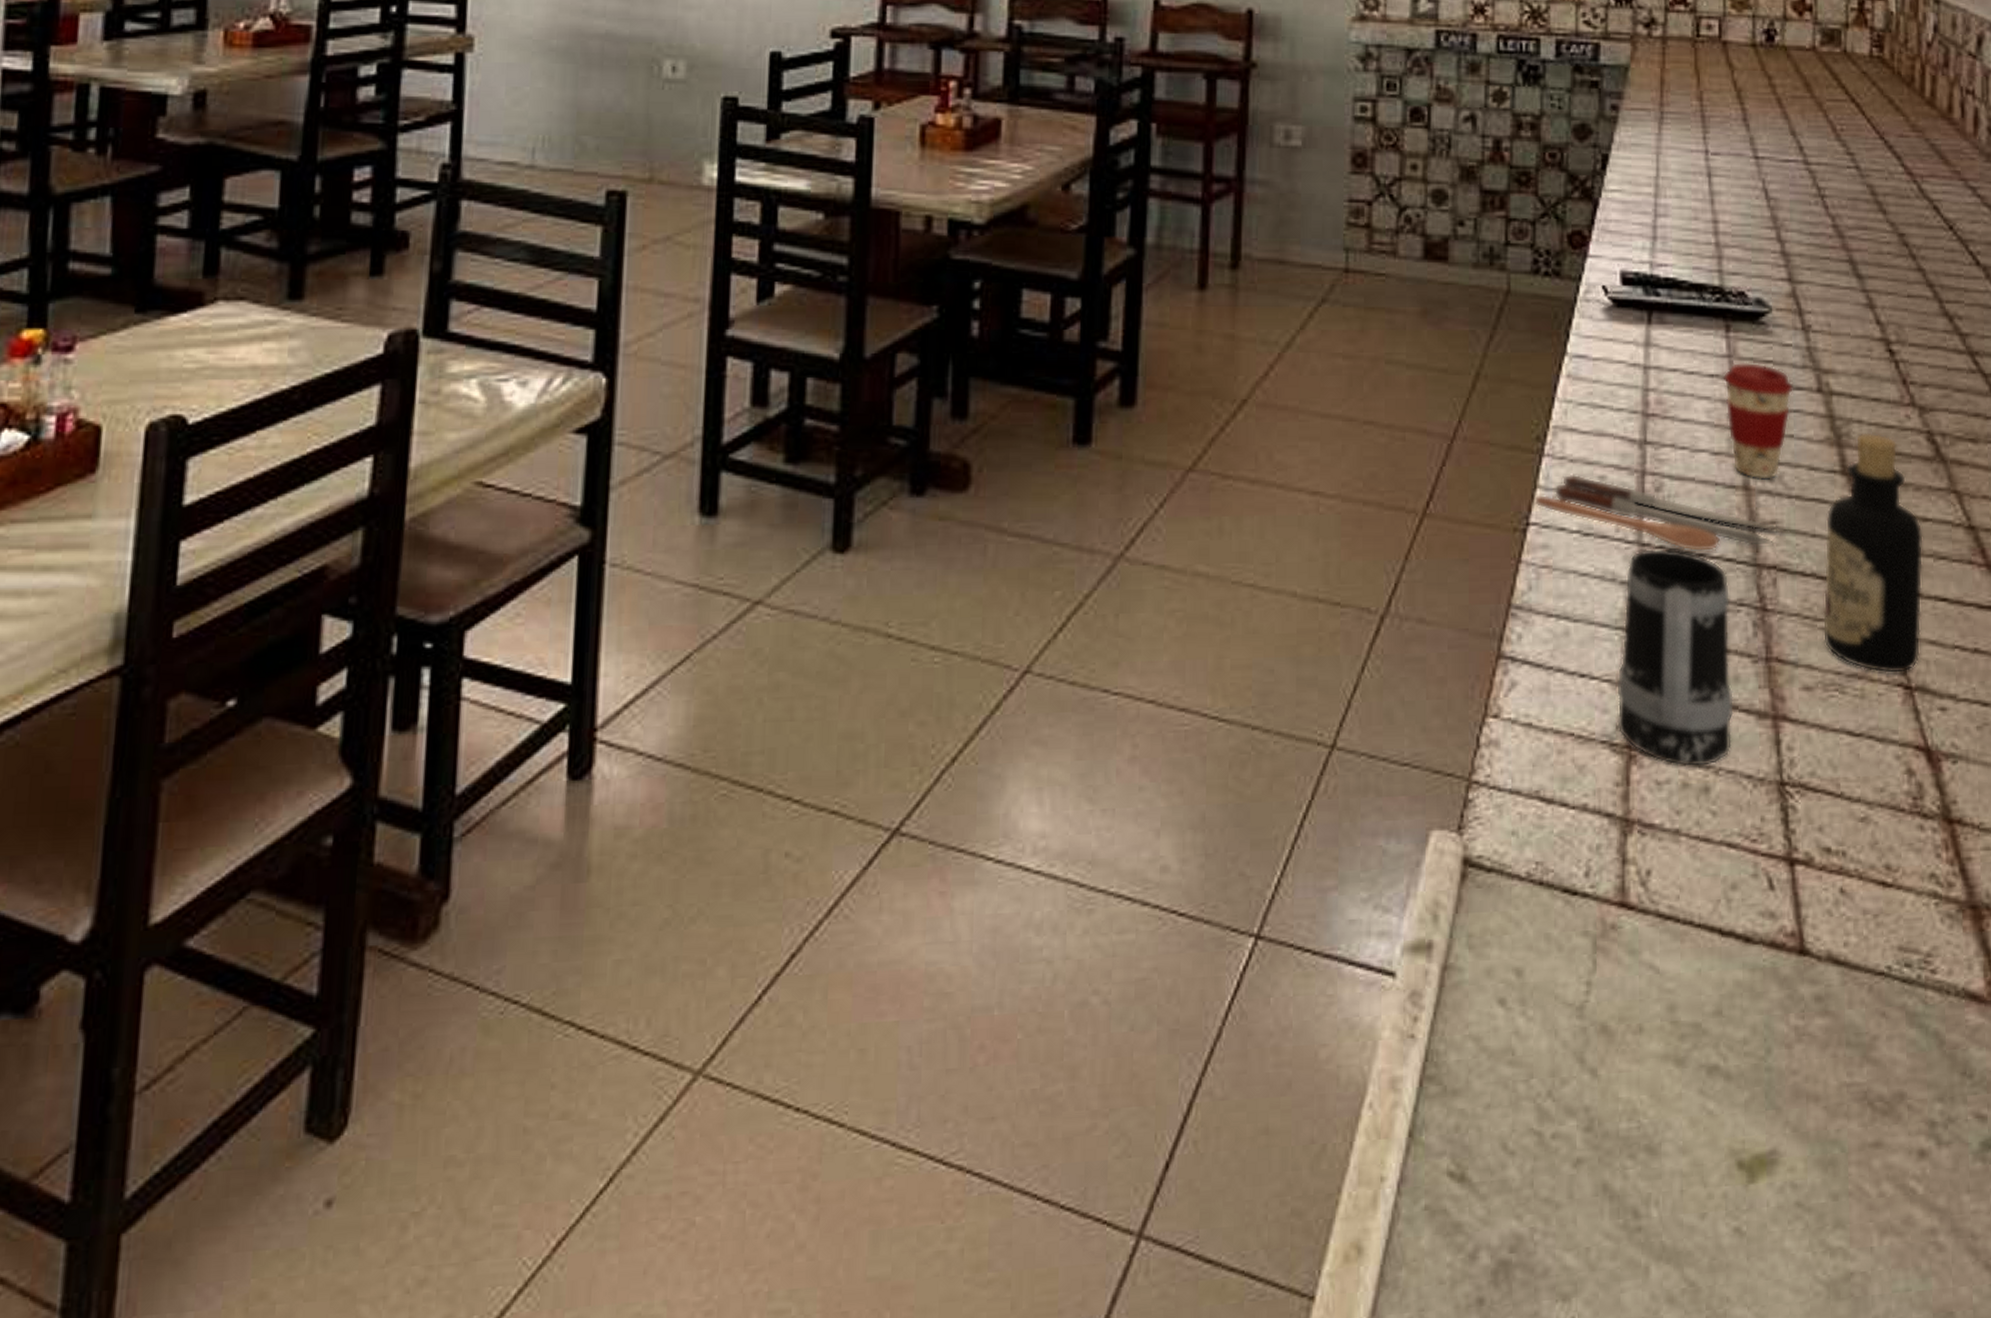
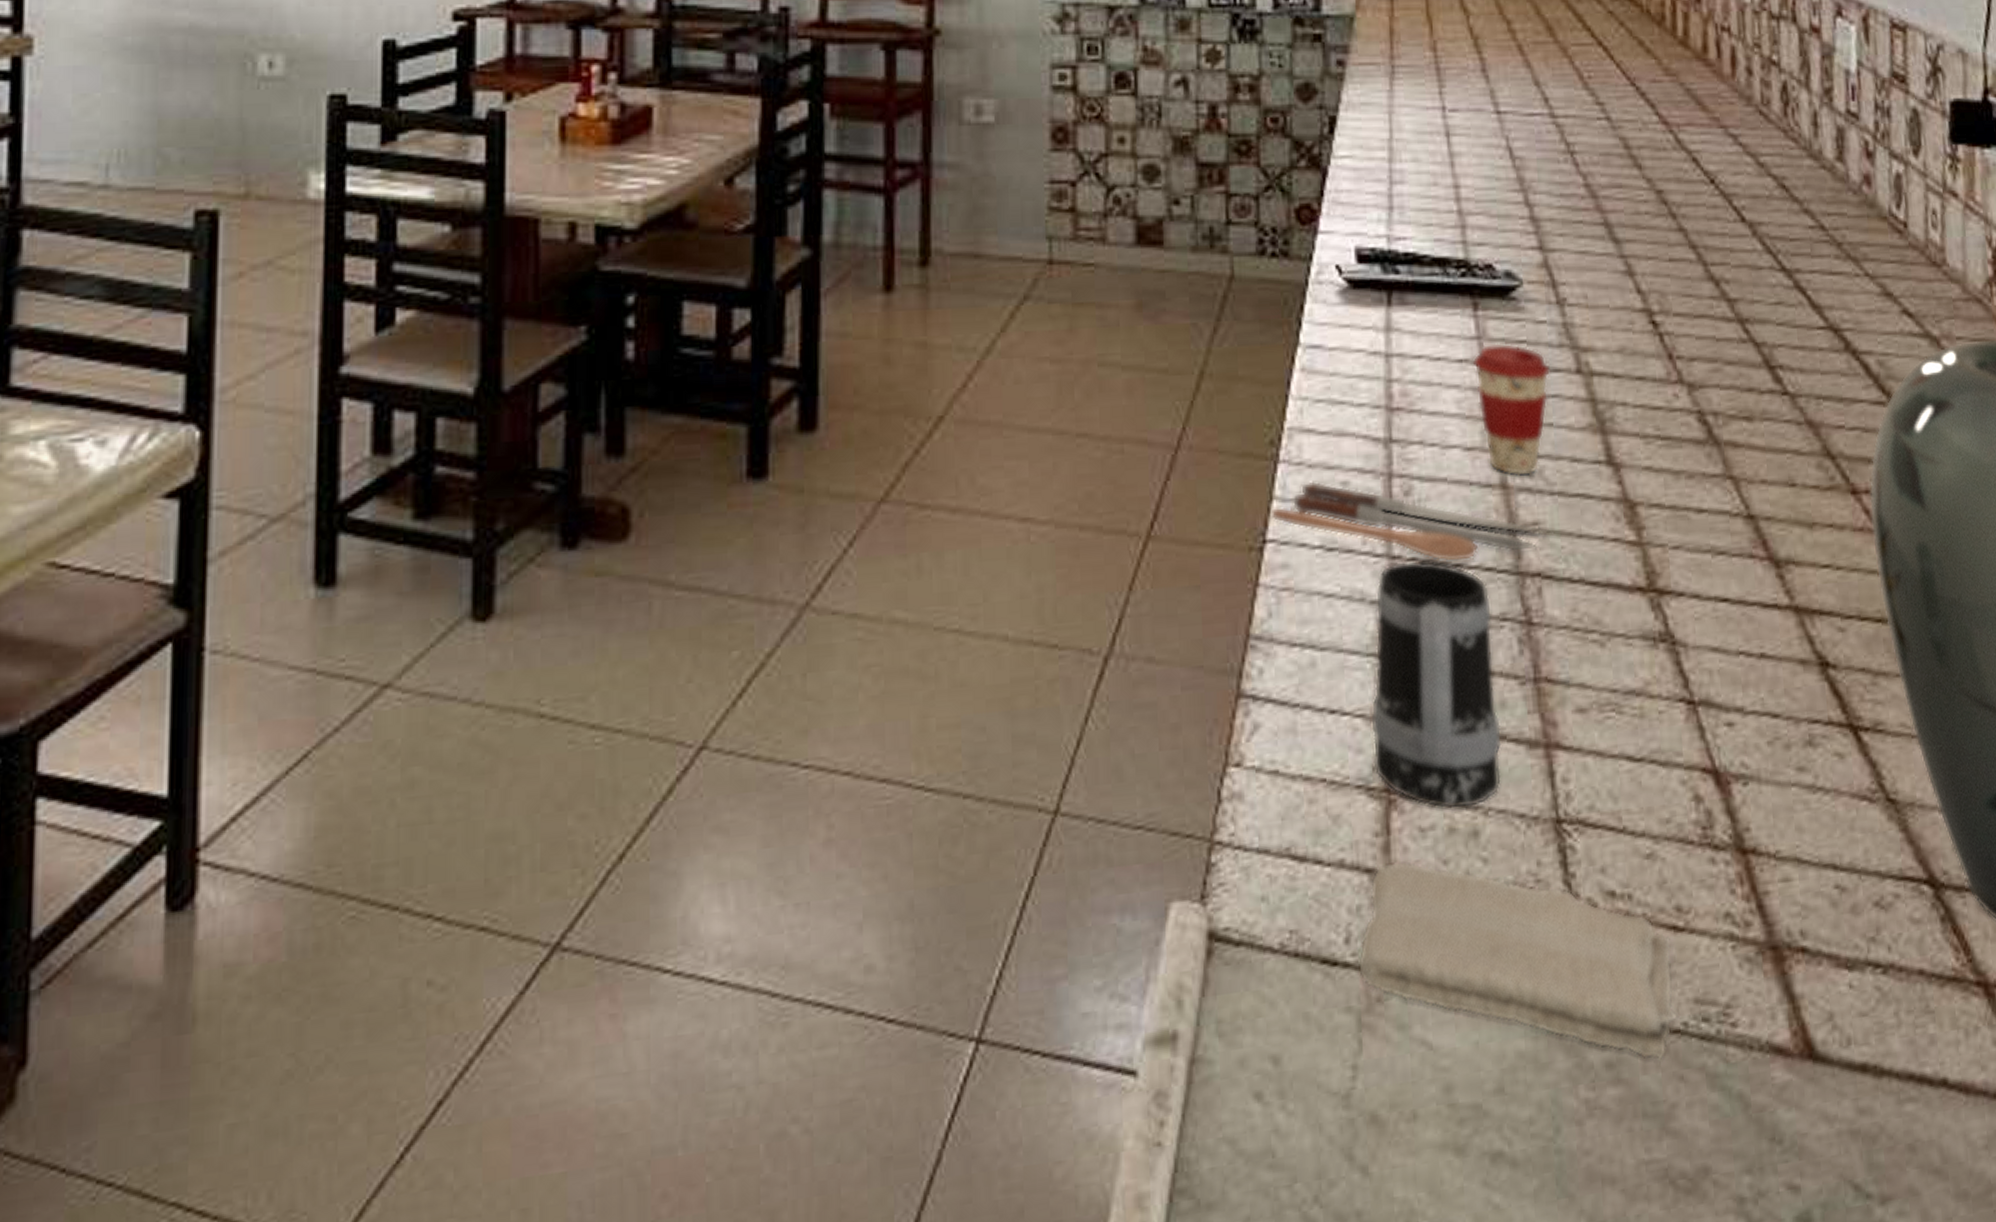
washcloth: none [1596,808,1883,997] -> present [1358,861,1678,1060]
bottle: present [1822,433,1924,674] -> none [1592,415,1703,689]

